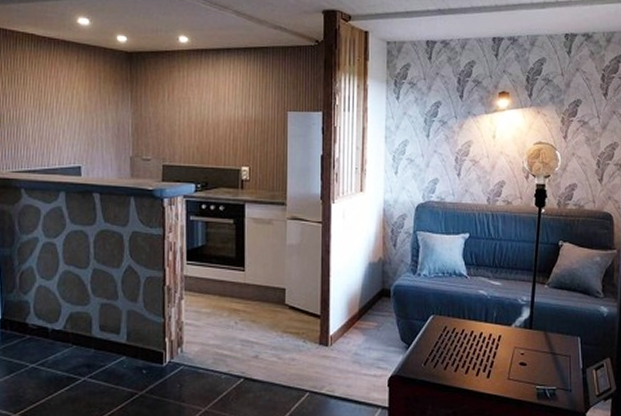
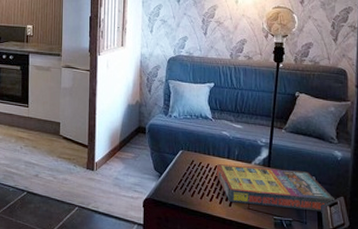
game compilation box: none [473,329,603,377] -> present [217,164,337,212]

